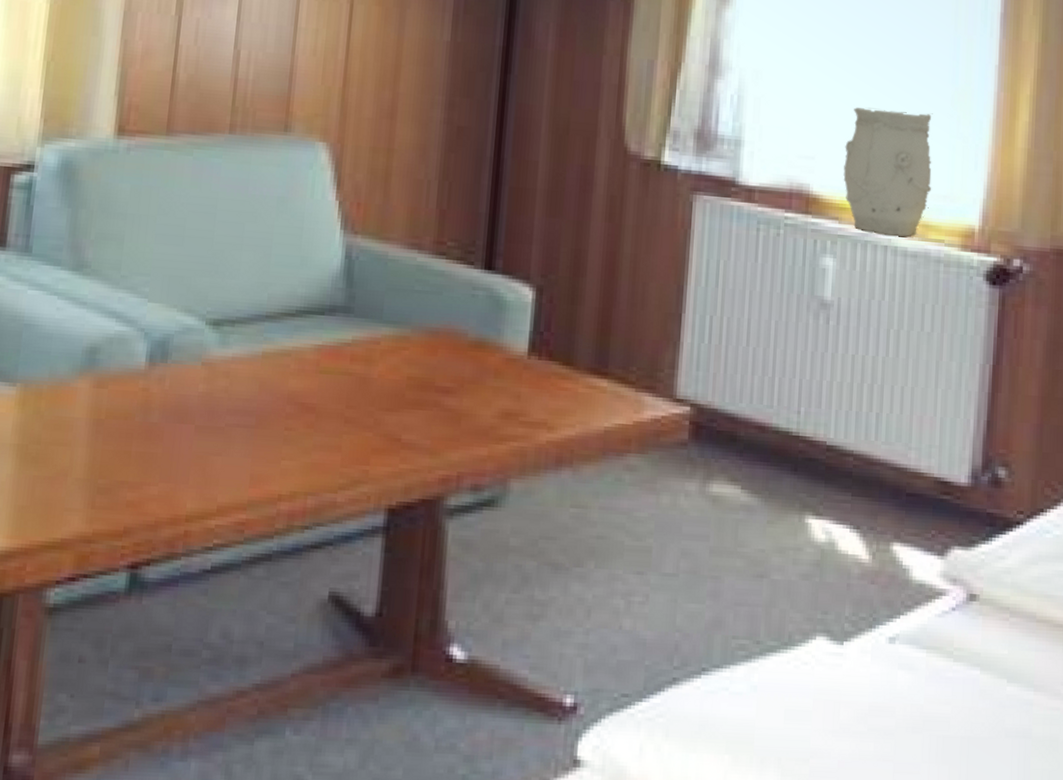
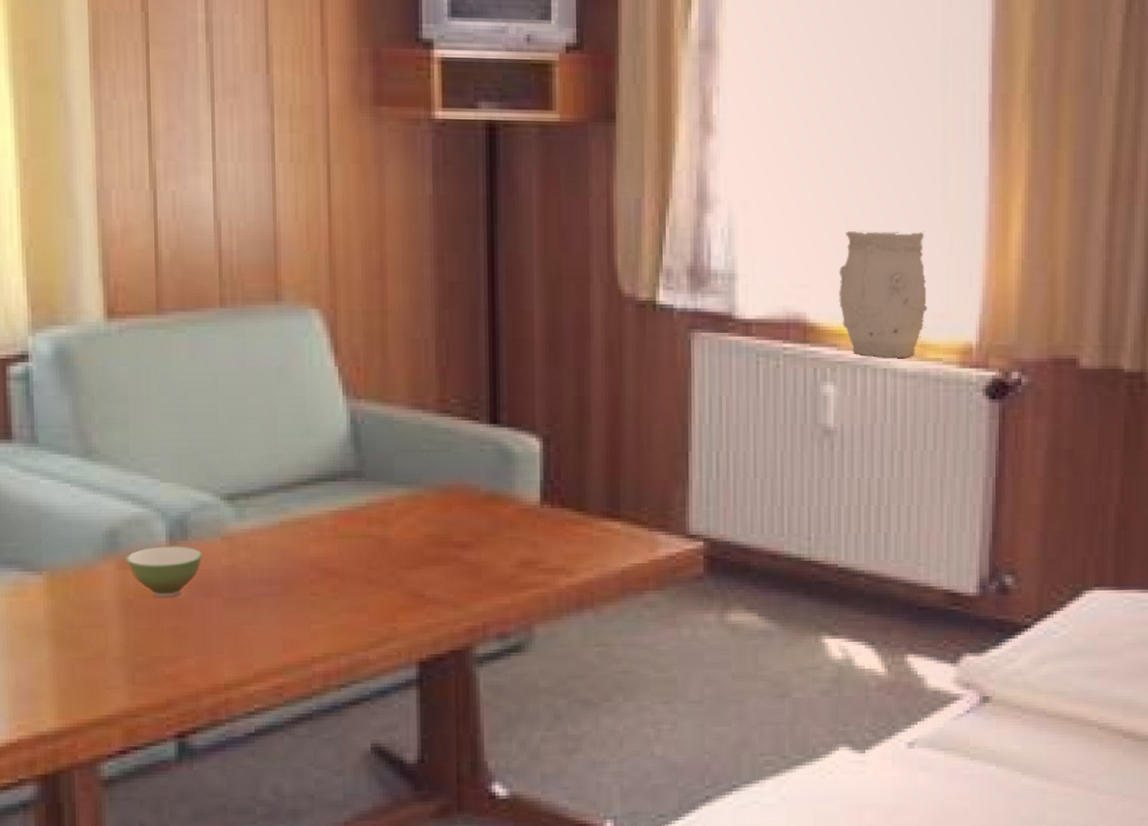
bowl: none [101,366,181,421] -> present [125,546,203,599]

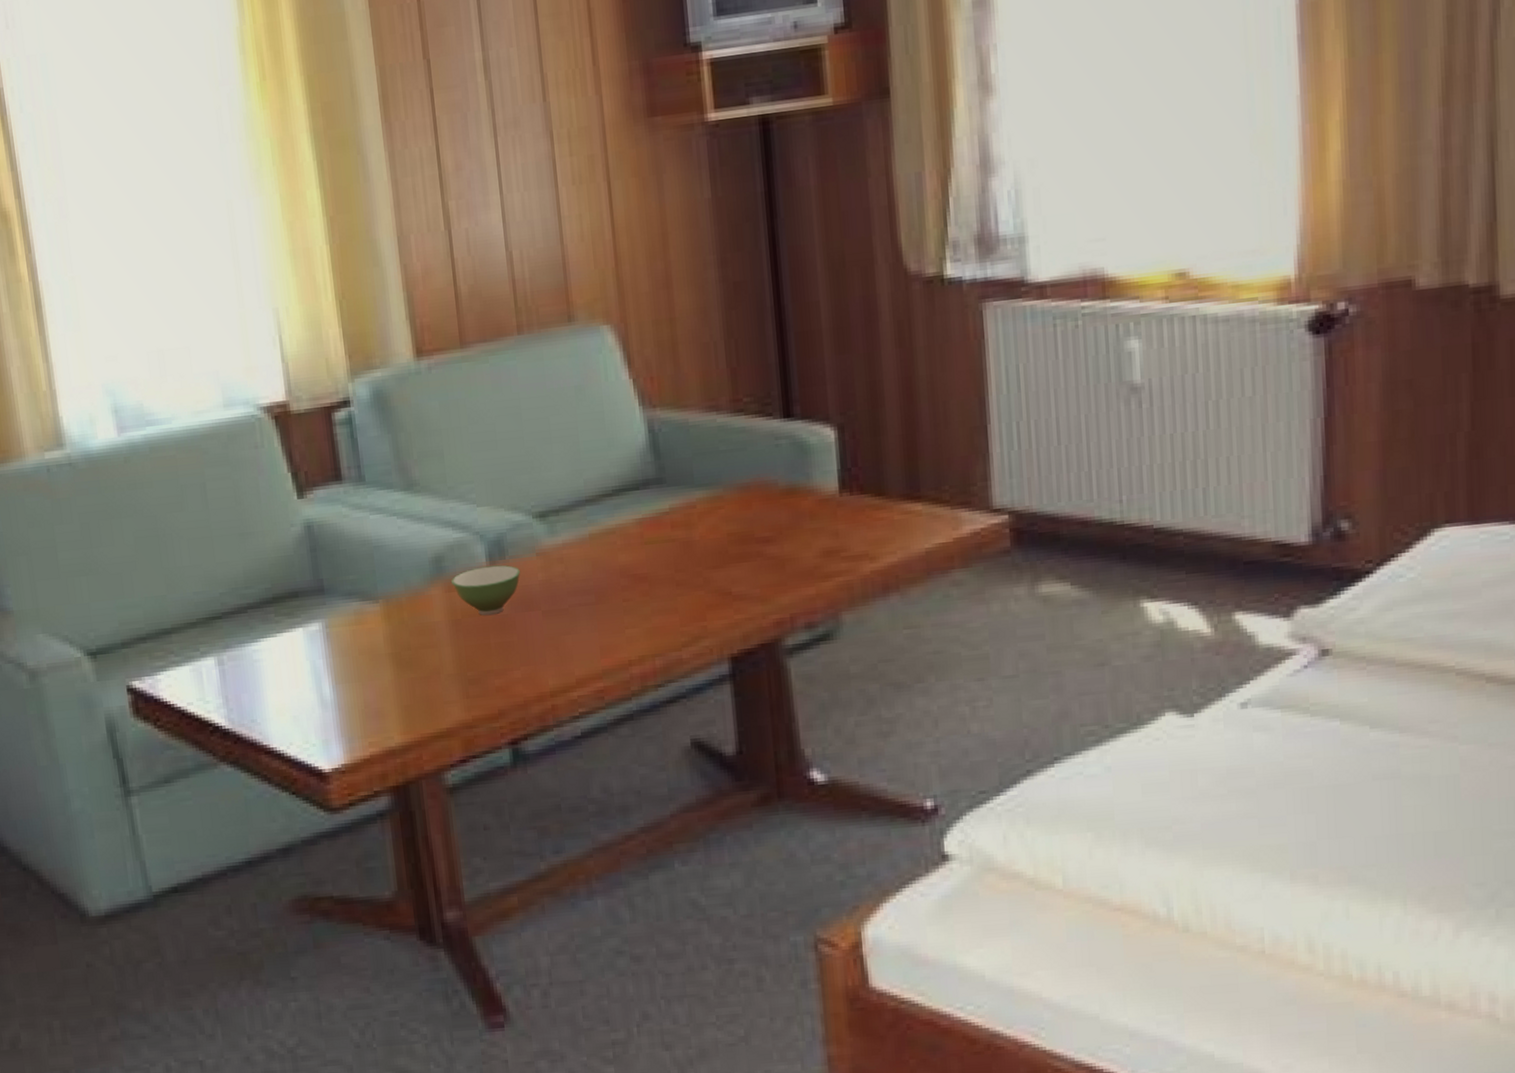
vase: present [839,230,928,359] -> none [1137,164,1238,307]

